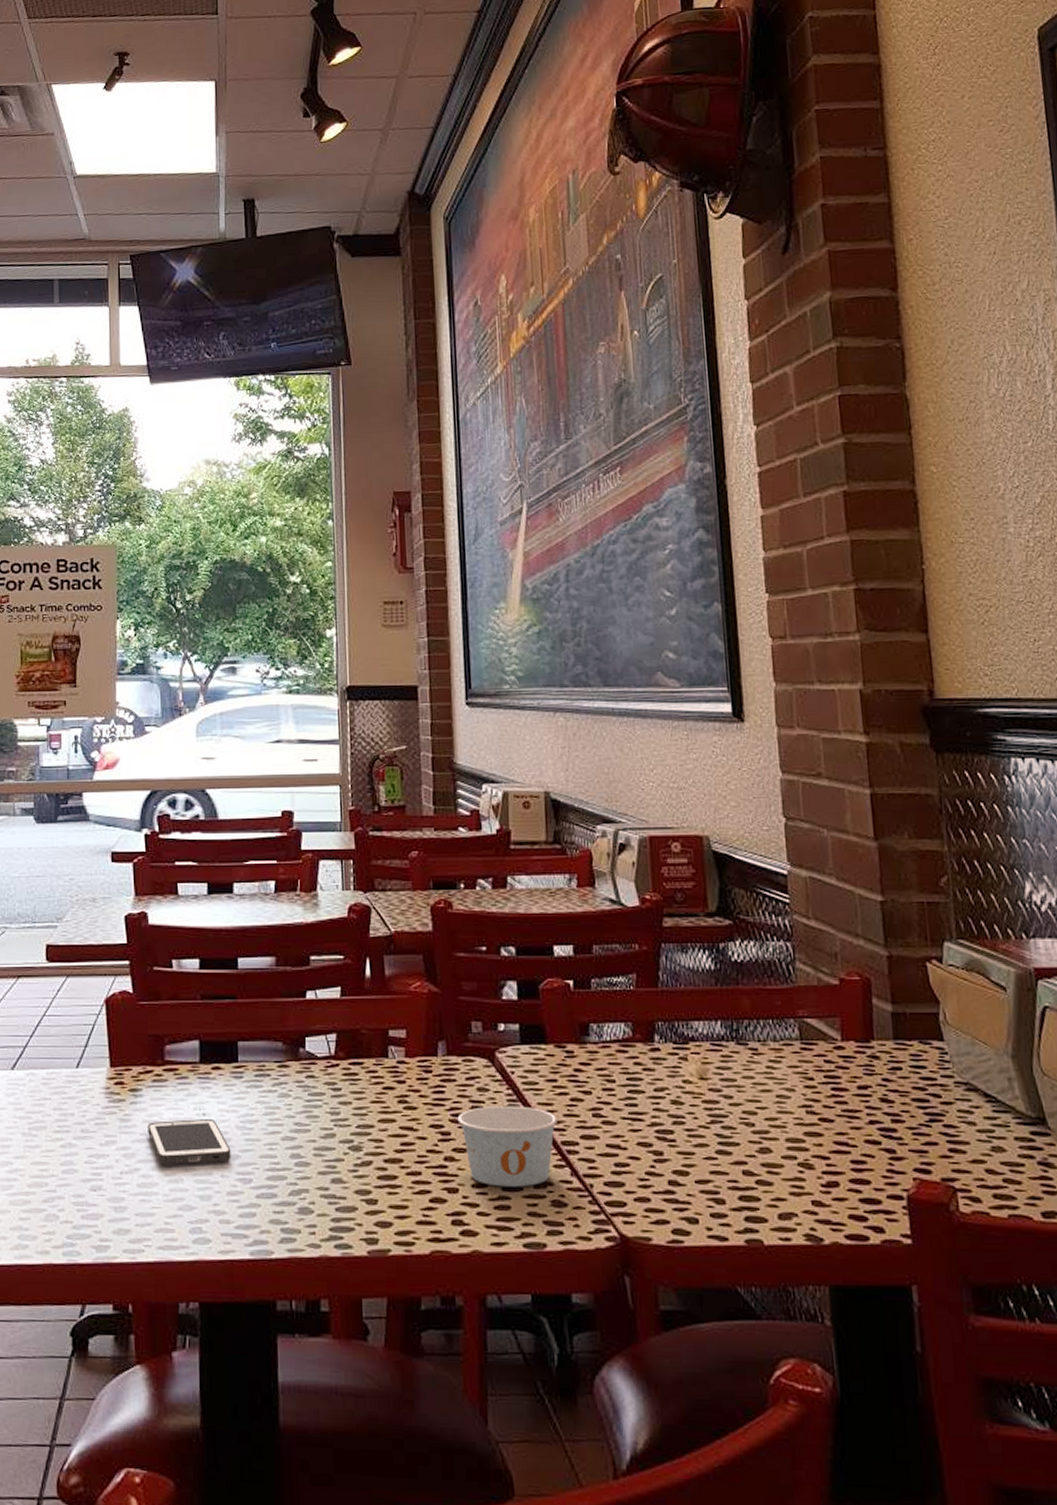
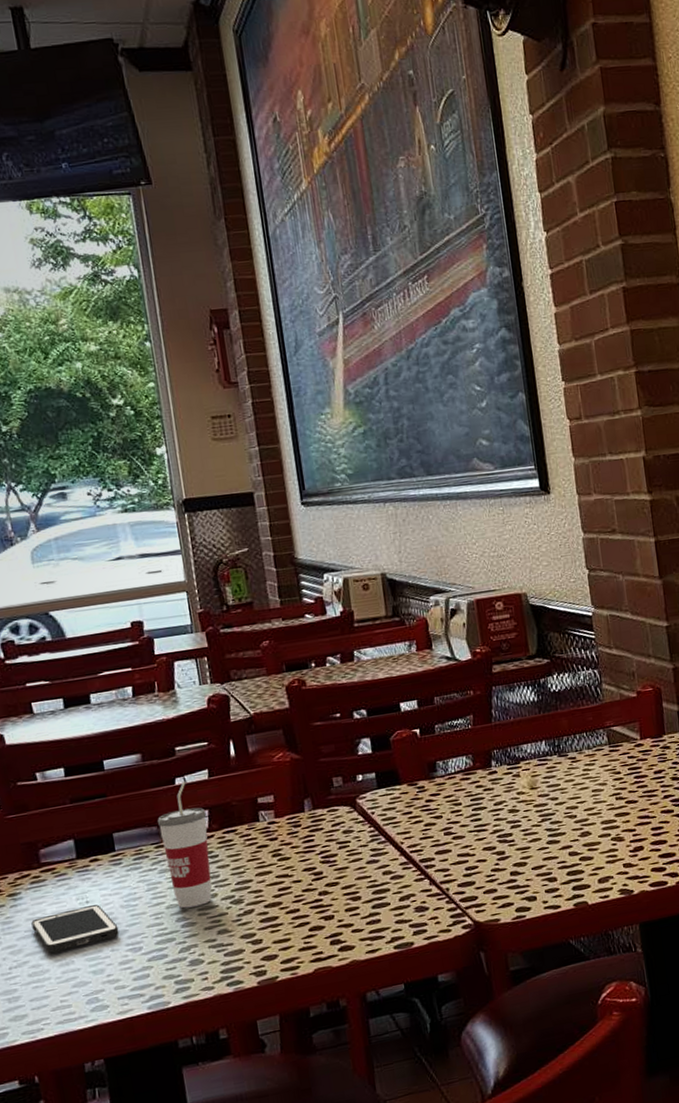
cup: none [284,997,334,1144] -> present [158,781,212,909]
paper cup: present [457,1105,558,1187] -> none [327,837,415,907]

